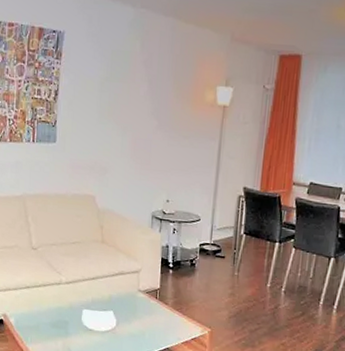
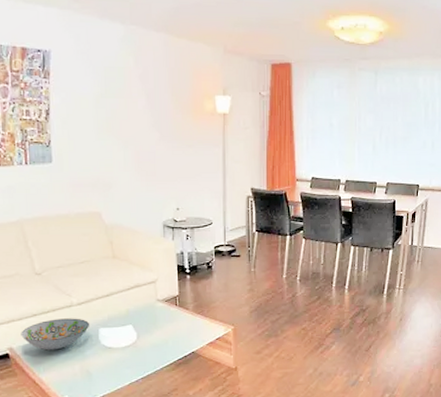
decorative bowl: none [14,293,75,324] -> present [21,318,90,351]

